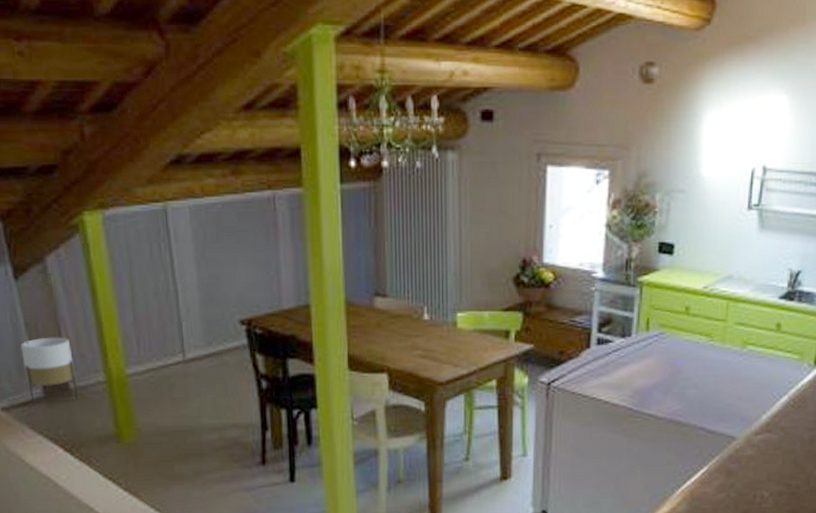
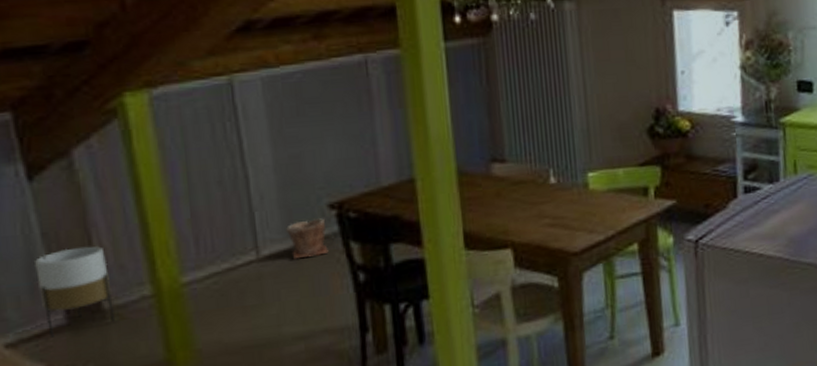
plant pot: none [205,330,239,364] -> present [285,217,329,260]

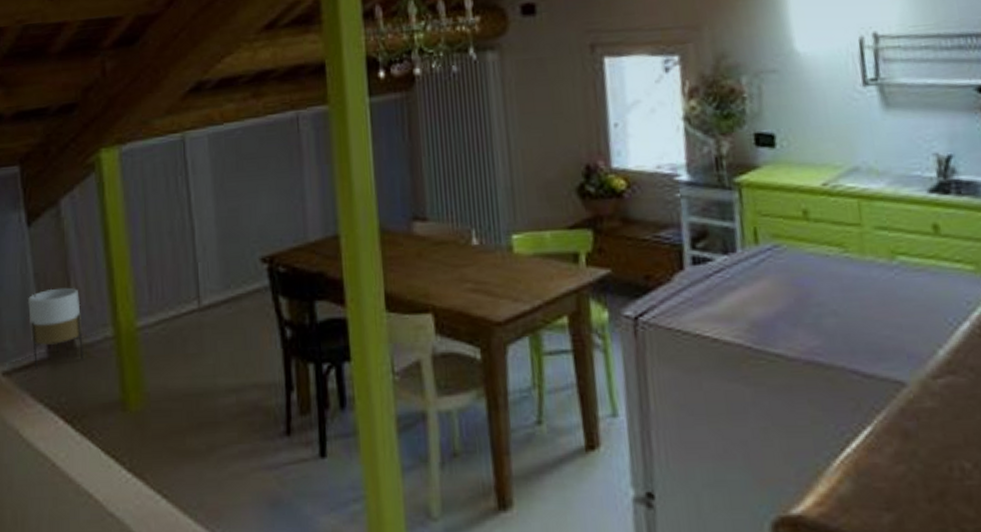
plant pot: present [285,217,329,260] -> none [223,270,260,311]

